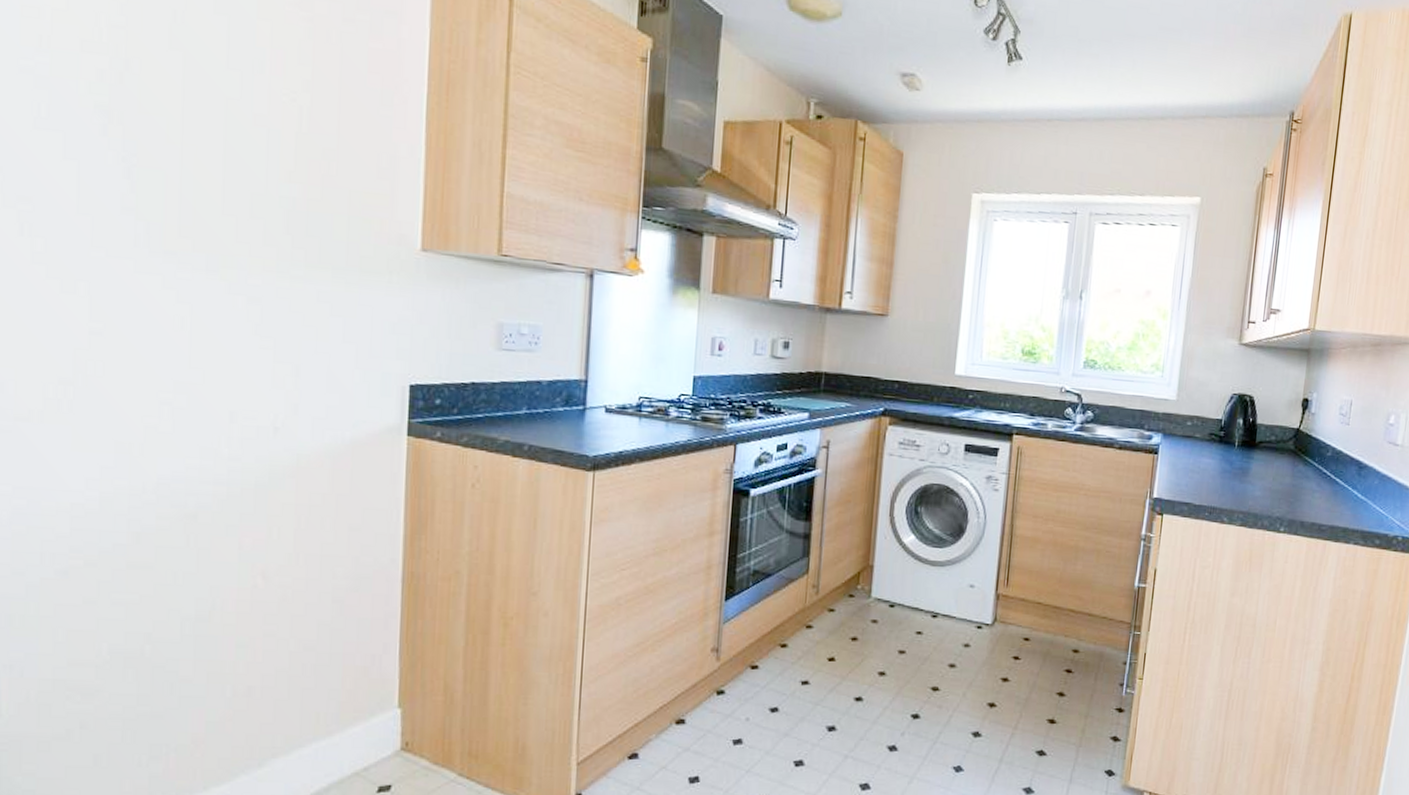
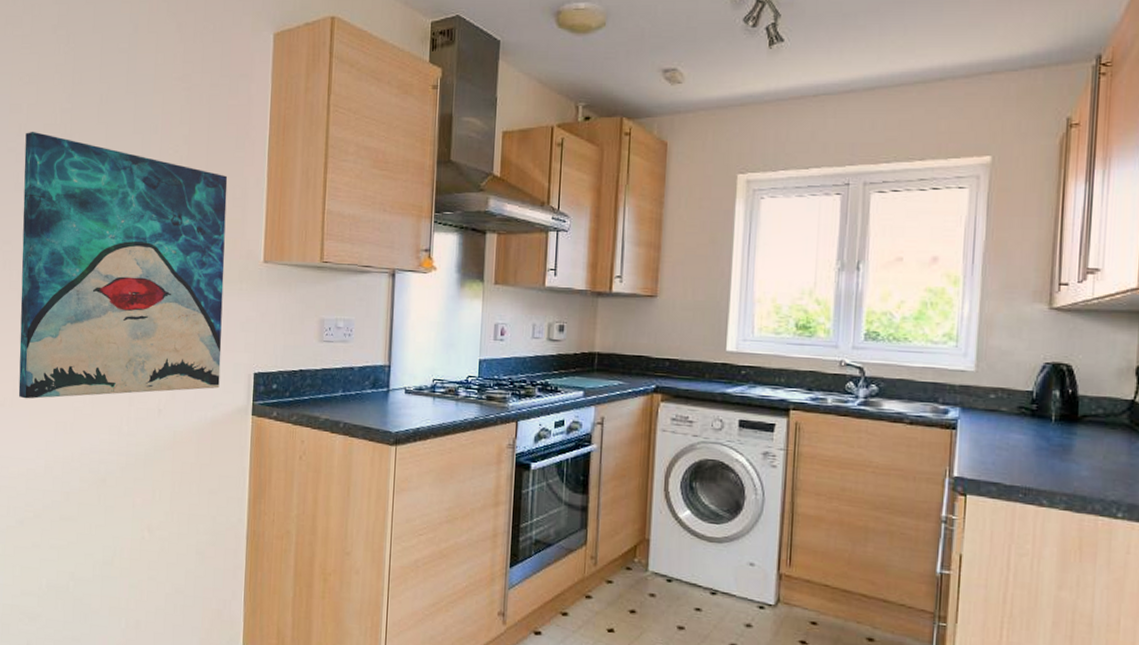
wall art: none [49,47,370,412] -> present [18,131,228,399]

